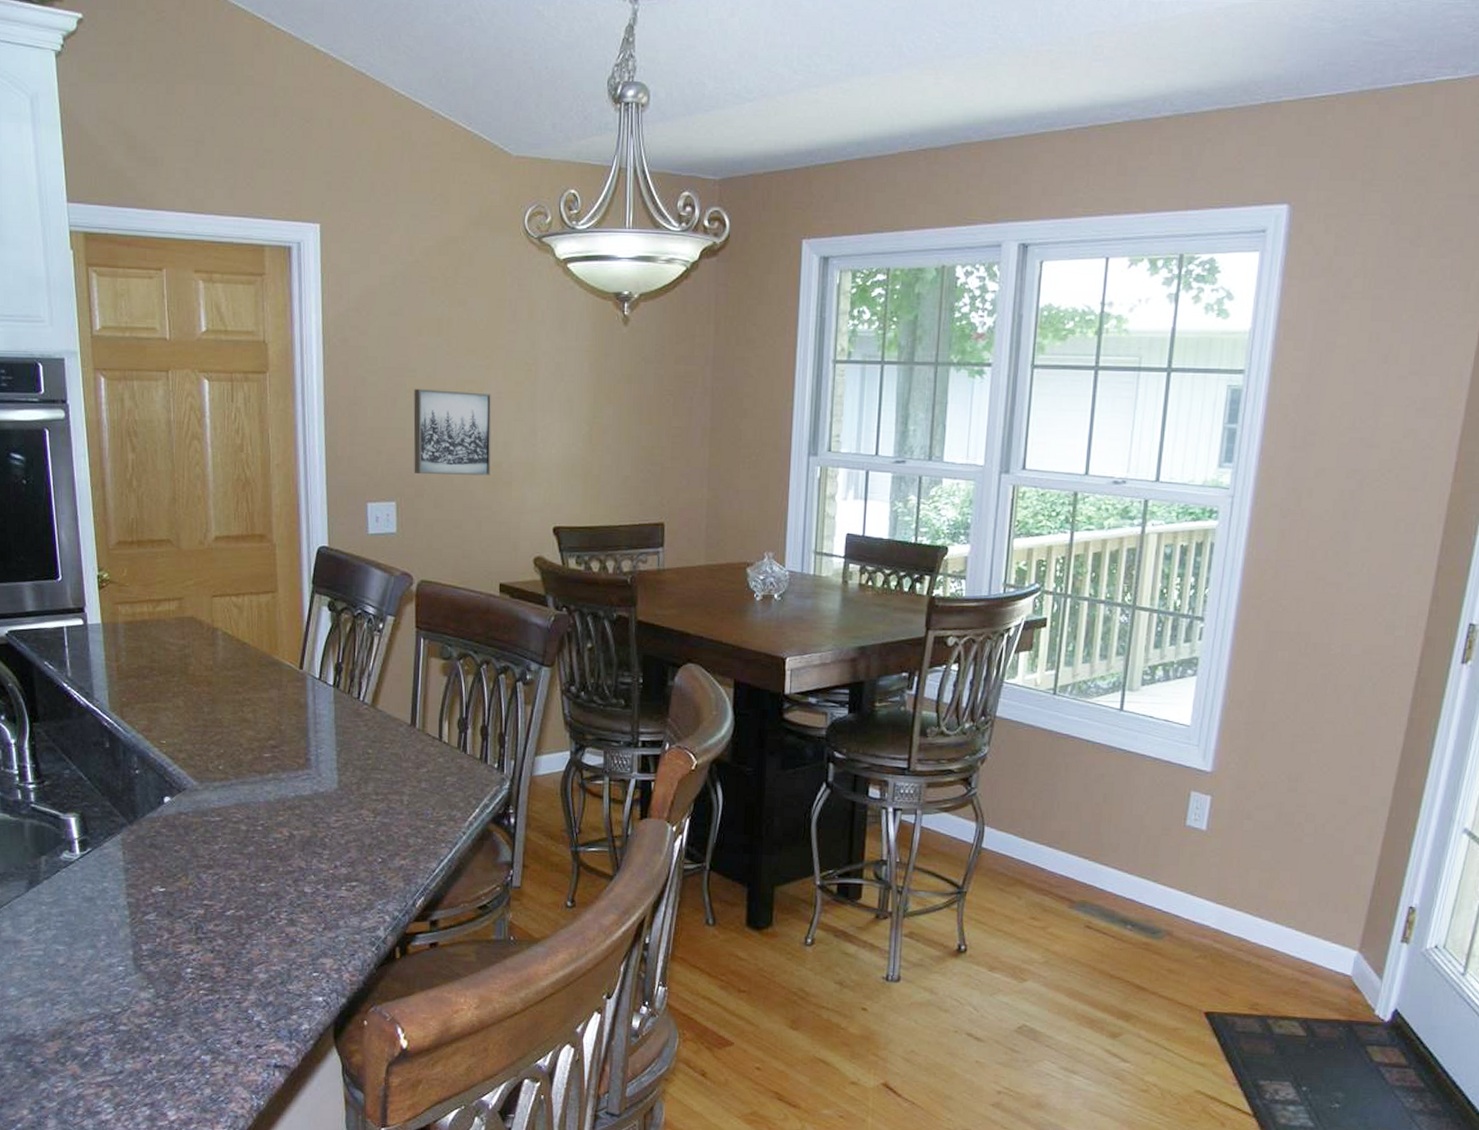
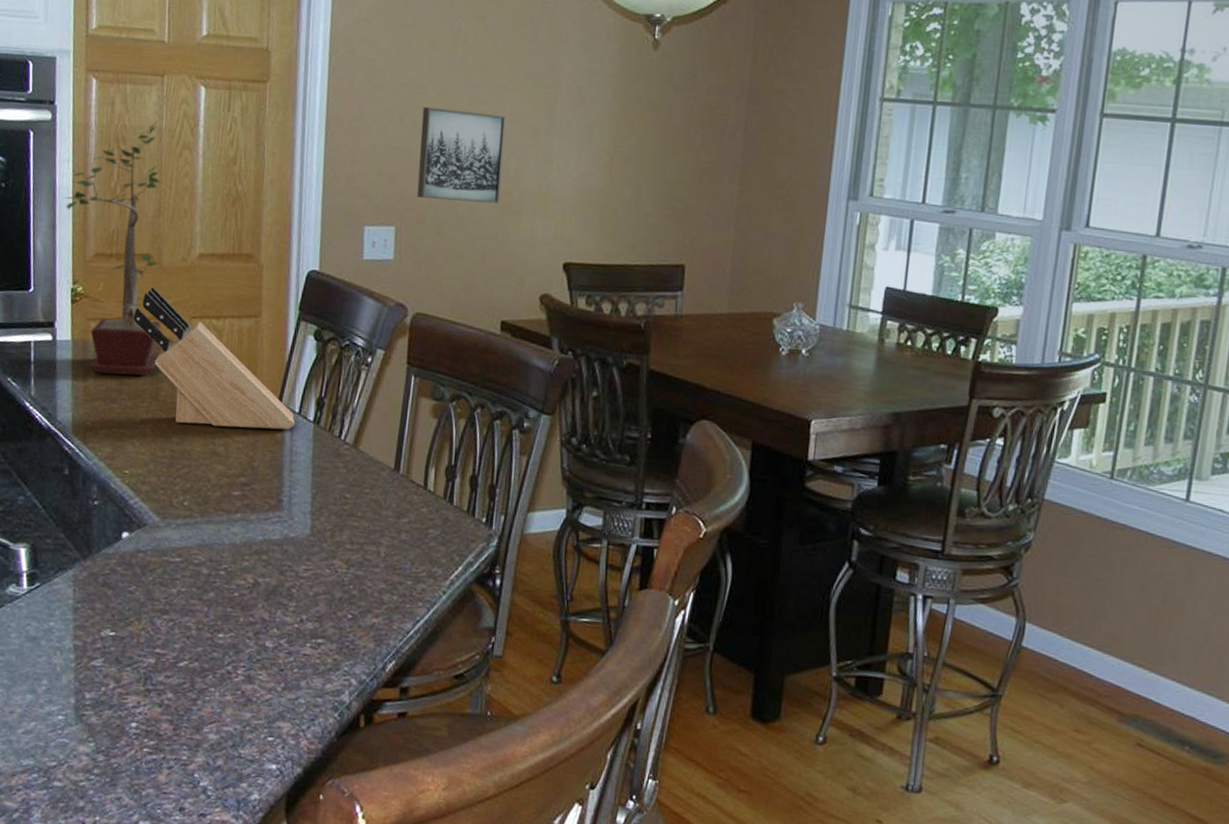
potted plant: none [84,414,185,653] -> present [65,121,161,376]
knife block: none [157,569,316,696] -> present [133,286,295,430]

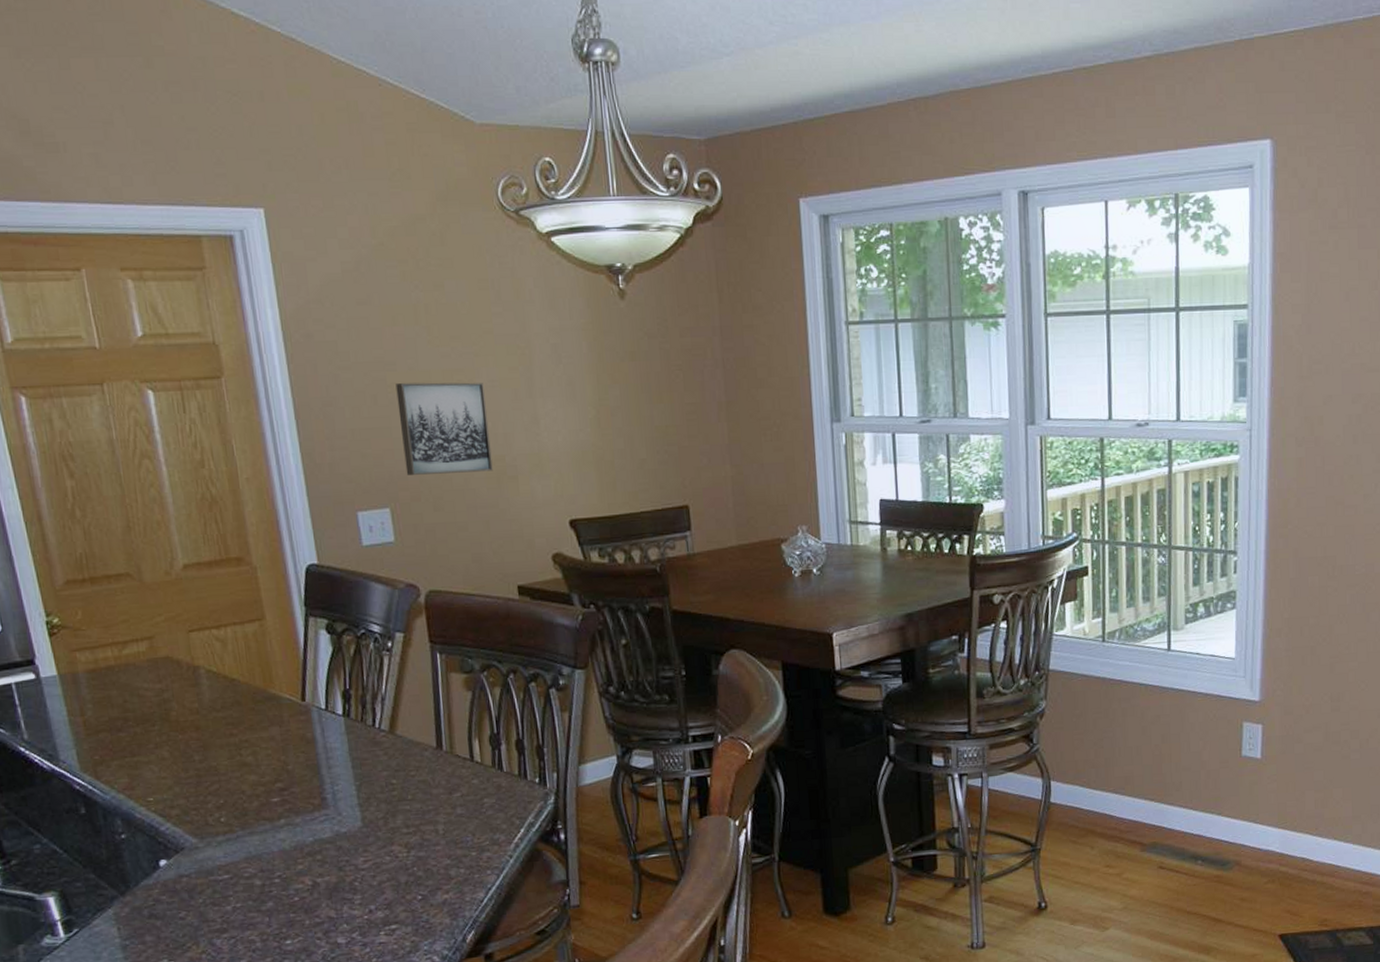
potted plant: present [65,121,161,376] -> none [17,432,161,705]
knife block: present [133,286,295,430] -> none [122,605,323,741]

